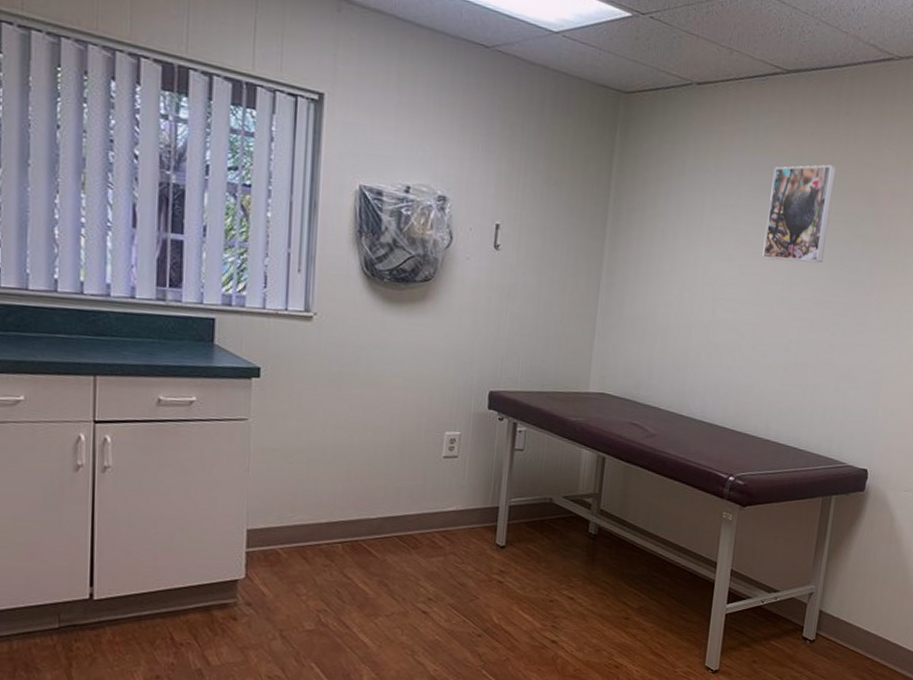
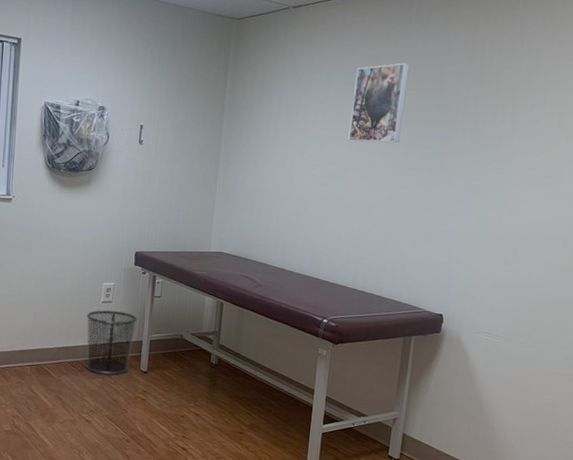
waste bin: none [421,467,492,552] -> present [86,310,137,375]

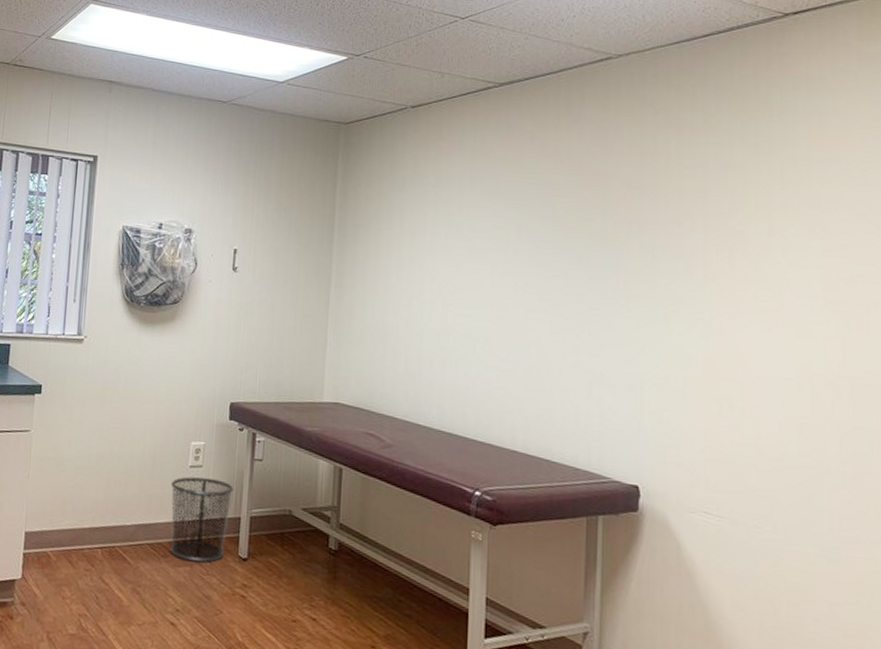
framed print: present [348,63,410,143] -> none [491,165,562,263]

